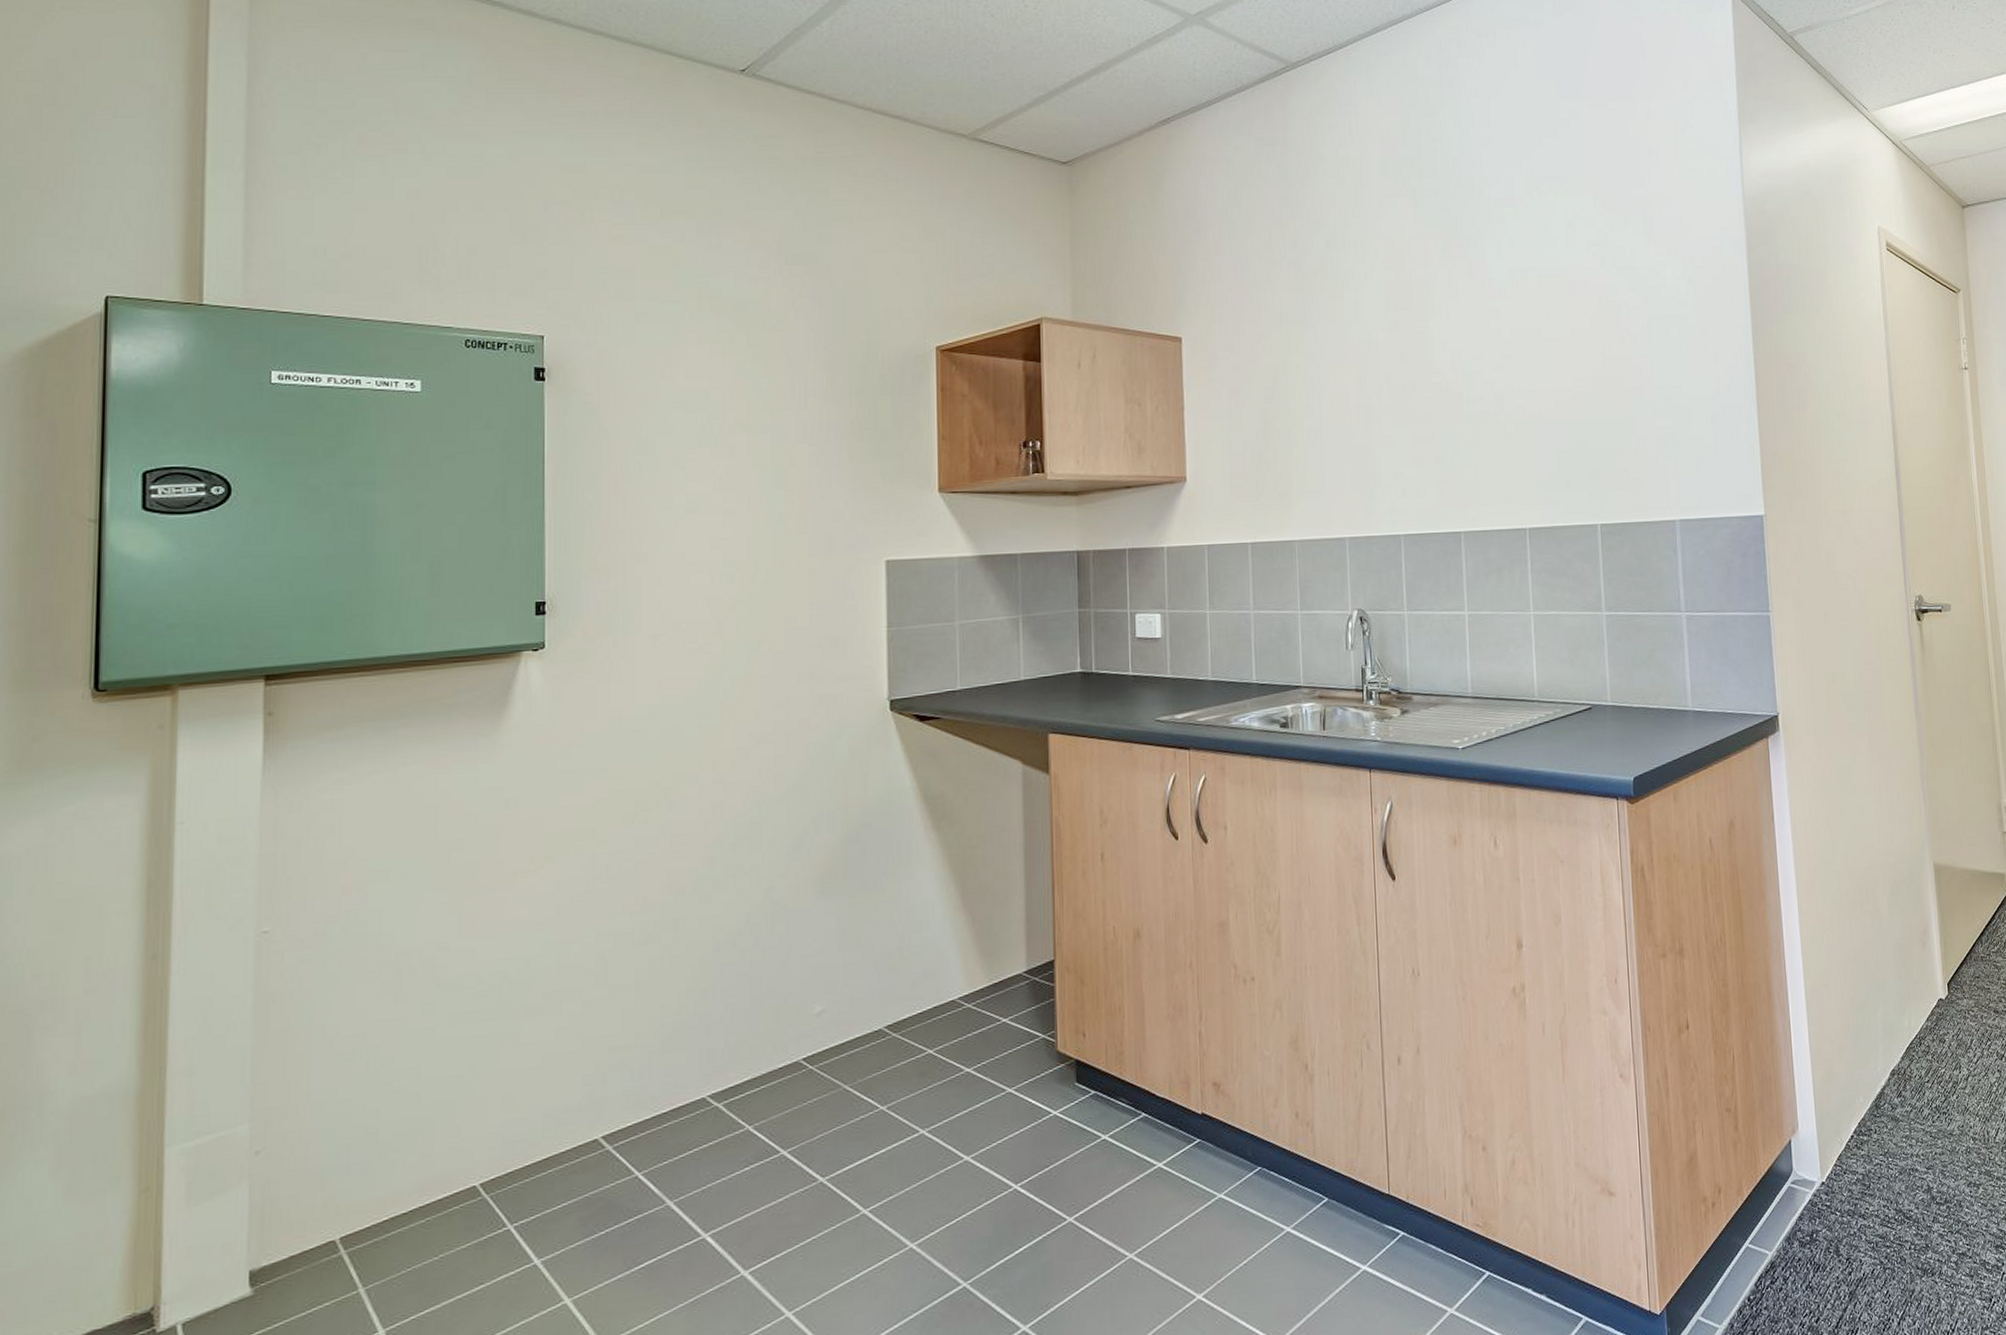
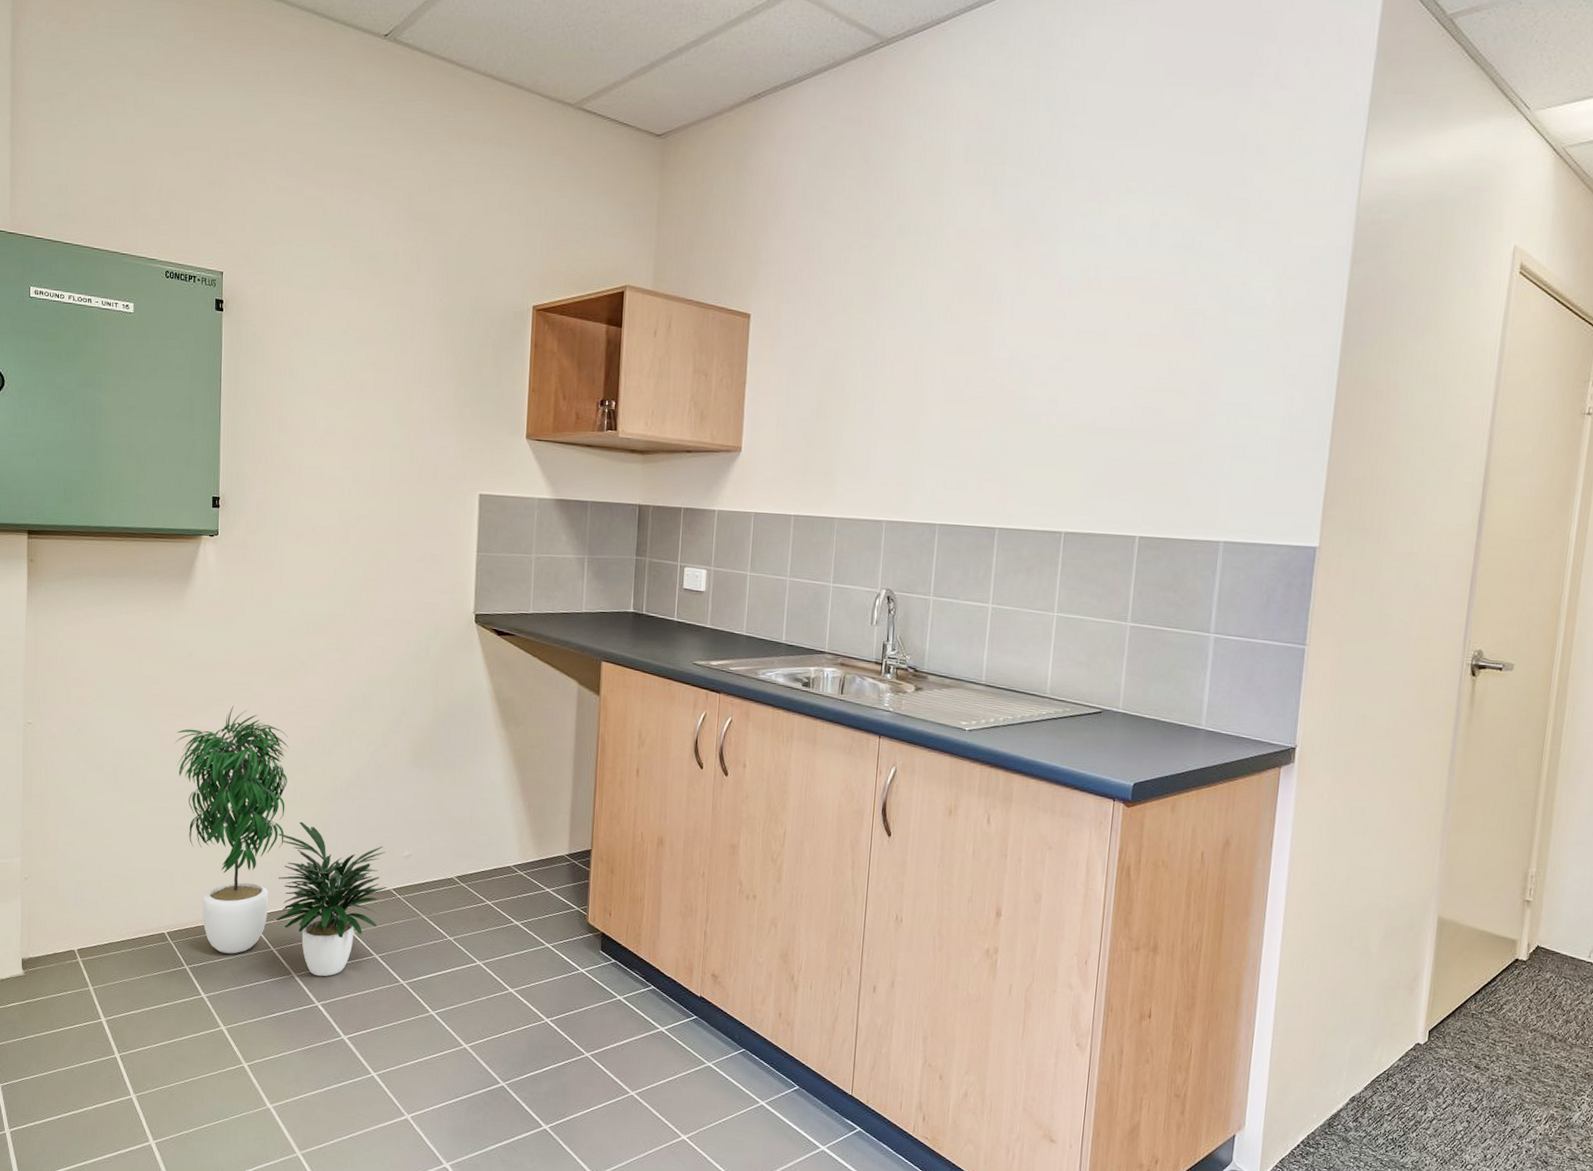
potted plant: none [487,859,794,1198] -> present [174,704,387,977]

